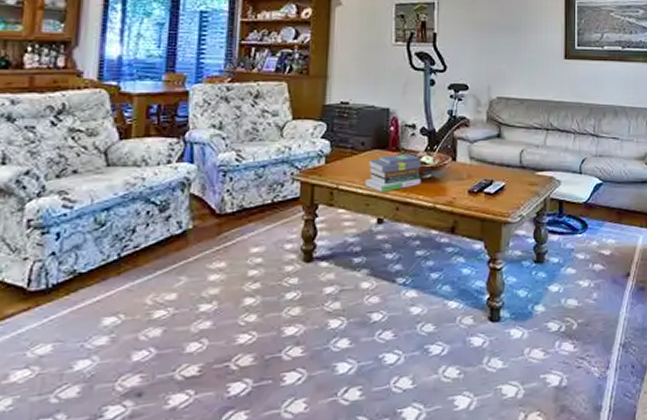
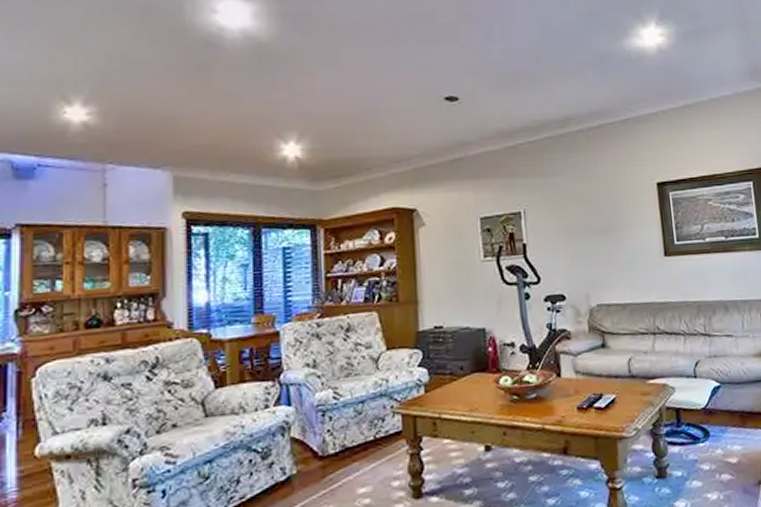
books: present [365,154,422,192] -> none [468,374,527,418]

